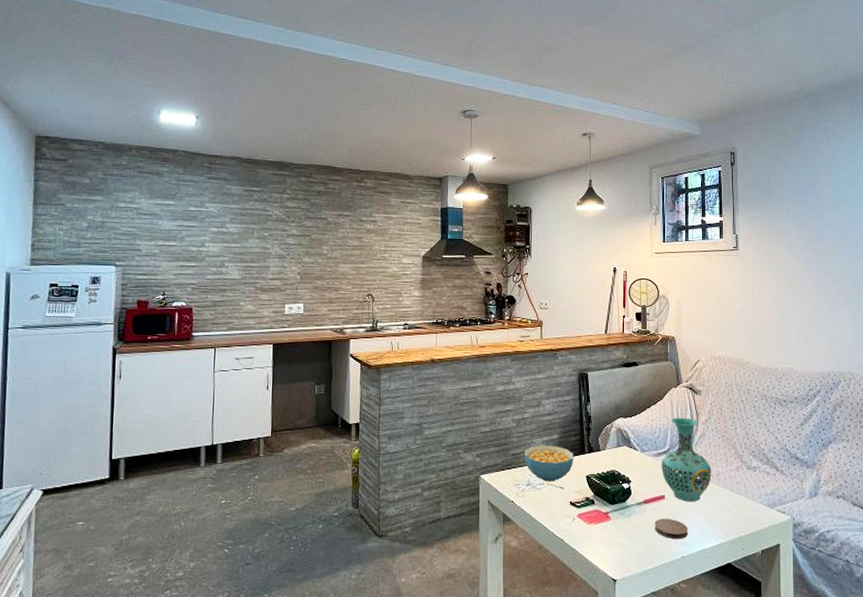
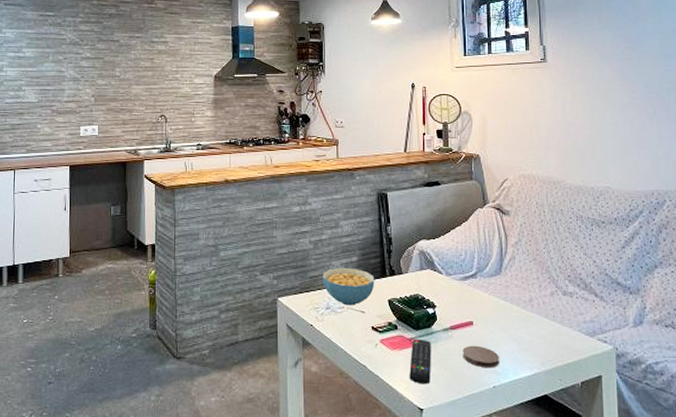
remote control: none [604,513,626,556] -> present [409,339,432,385]
vase: present [661,417,712,501] -> none [468,239,524,328]

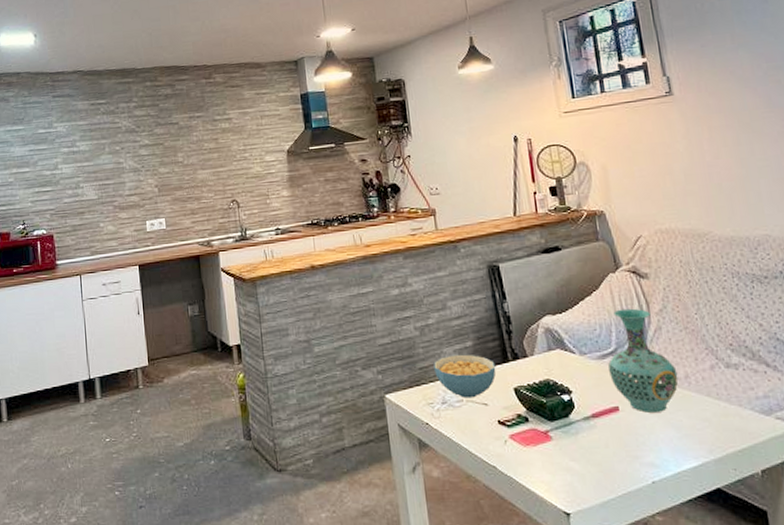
remote control: present [409,339,432,385] -> none [547,431,576,485]
coaster: present [462,345,499,368] -> none [610,434,657,461]
vase: none [468,239,524,328] -> present [608,308,678,413]

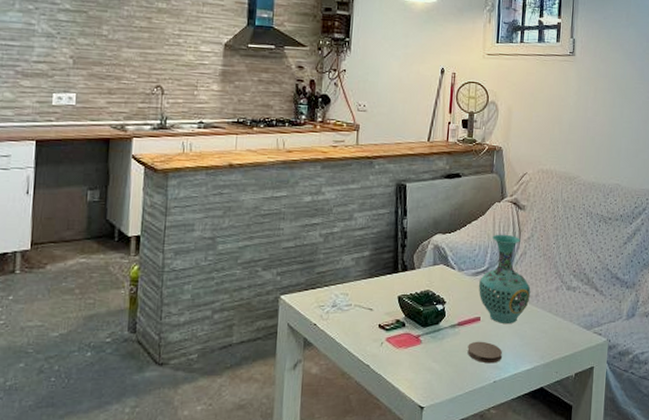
cereal bowl: present [433,354,496,398] -> none [330,262,386,303]
coaster: none [610,434,657,461] -> present [467,341,502,364]

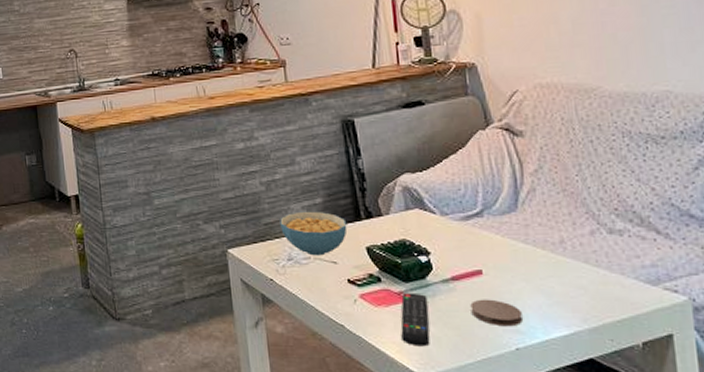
cereal bowl: none [330,262,386,303] -> present [280,211,347,256]
remote control: none [413,336,438,382] -> present [400,292,430,347]
vase: present [478,234,531,323] -> none [472,168,552,277]

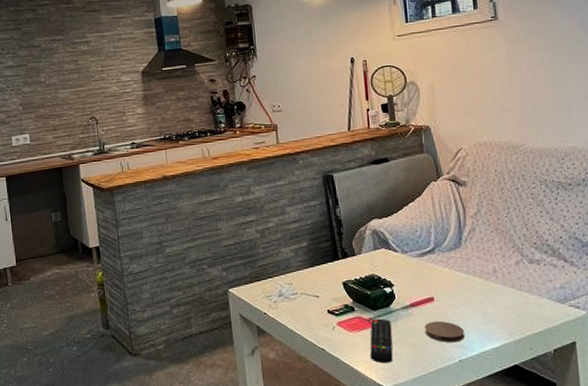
cereal bowl: present [280,211,347,256] -> none [272,253,328,292]

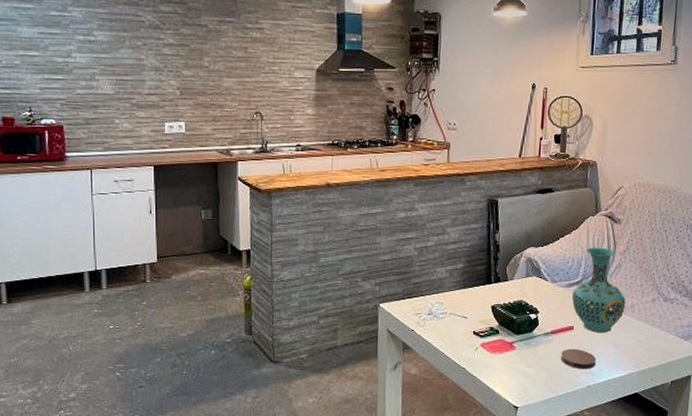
remote control: present [370,318,393,363] -> none [507,342,531,385]
vase: none [426,212,487,302] -> present [571,247,626,333]

